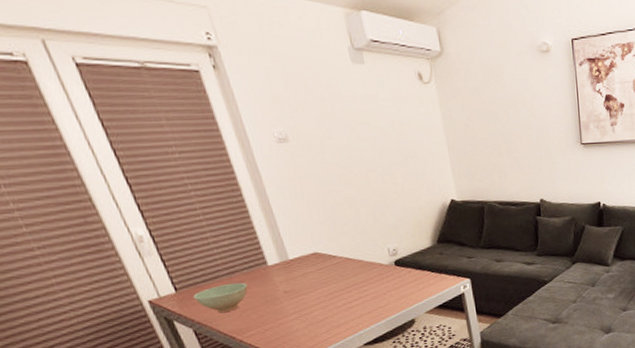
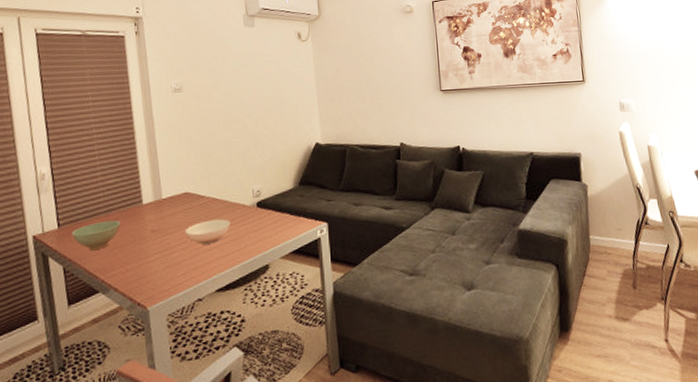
bowl: none [320,278,370,303] -> present [184,219,231,244]

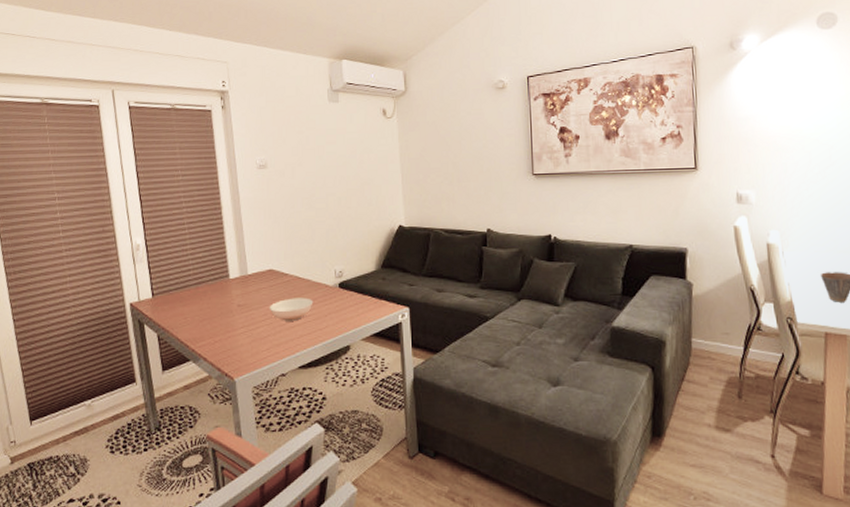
bowl: present [71,220,121,251] -> none [164,292,209,321]

